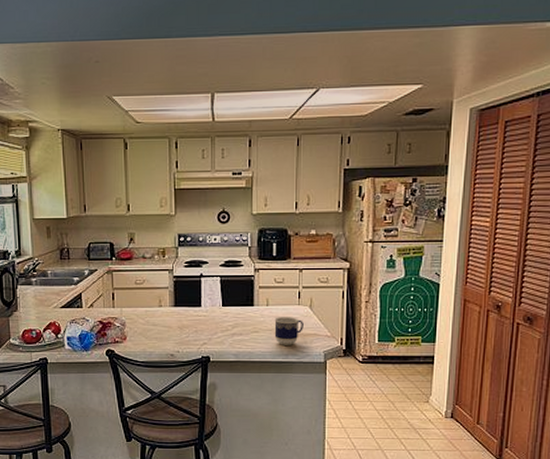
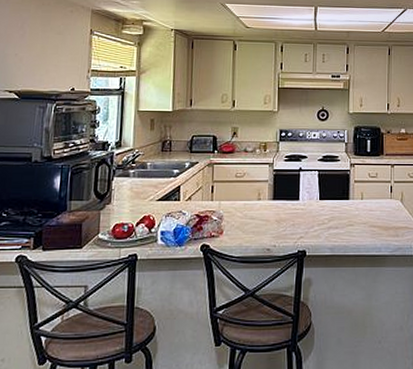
cup: present [274,317,303,345] -> none [368,210,395,239]

